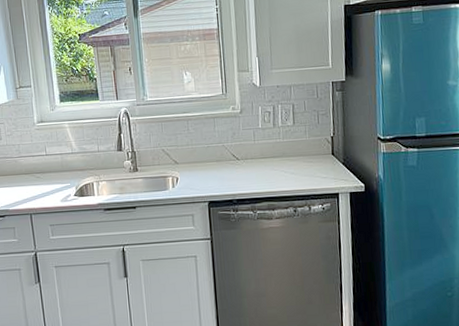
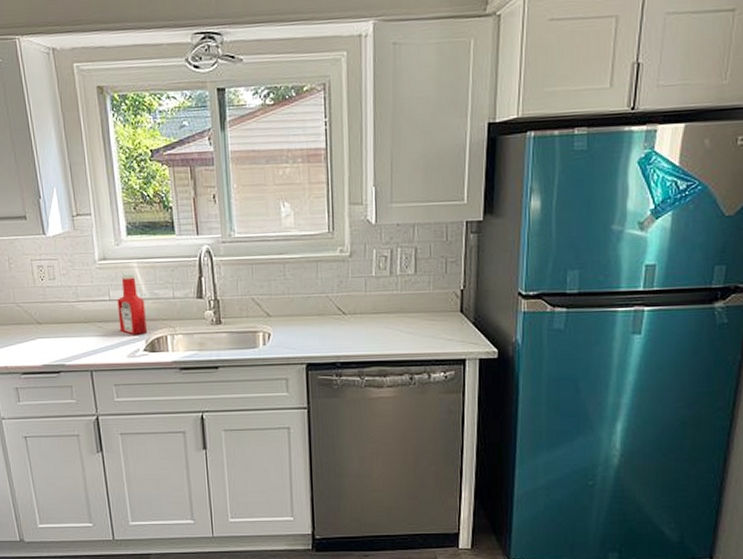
ketchup bottle: none [52,132,78,183] -> present [117,273,148,335]

